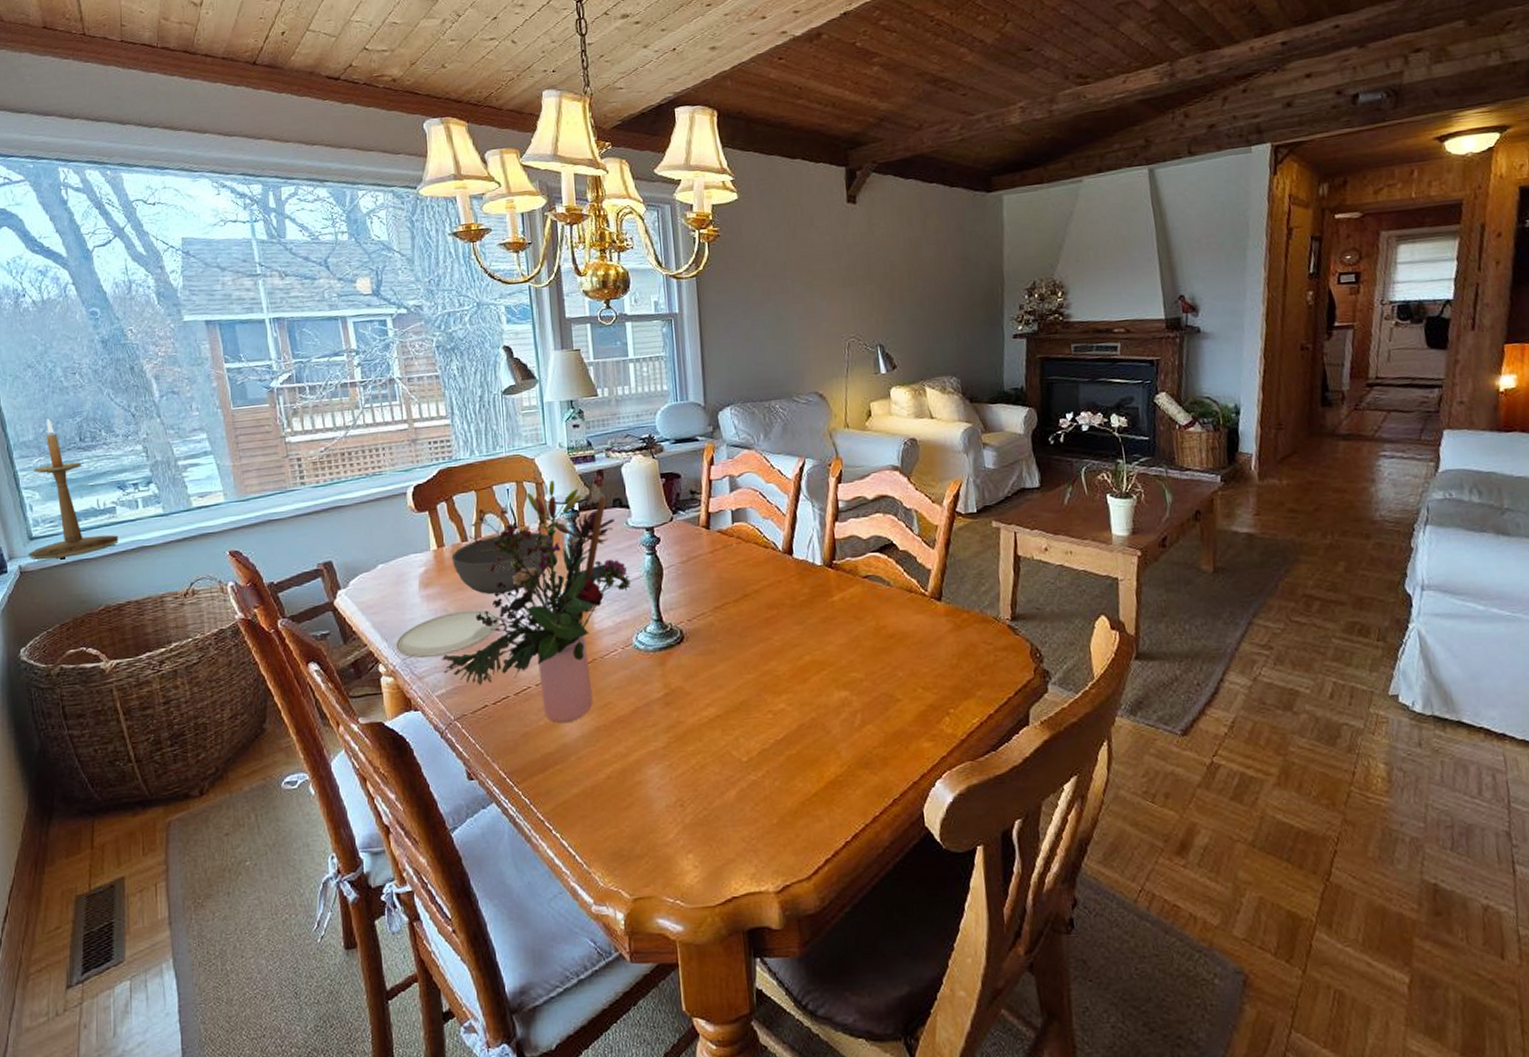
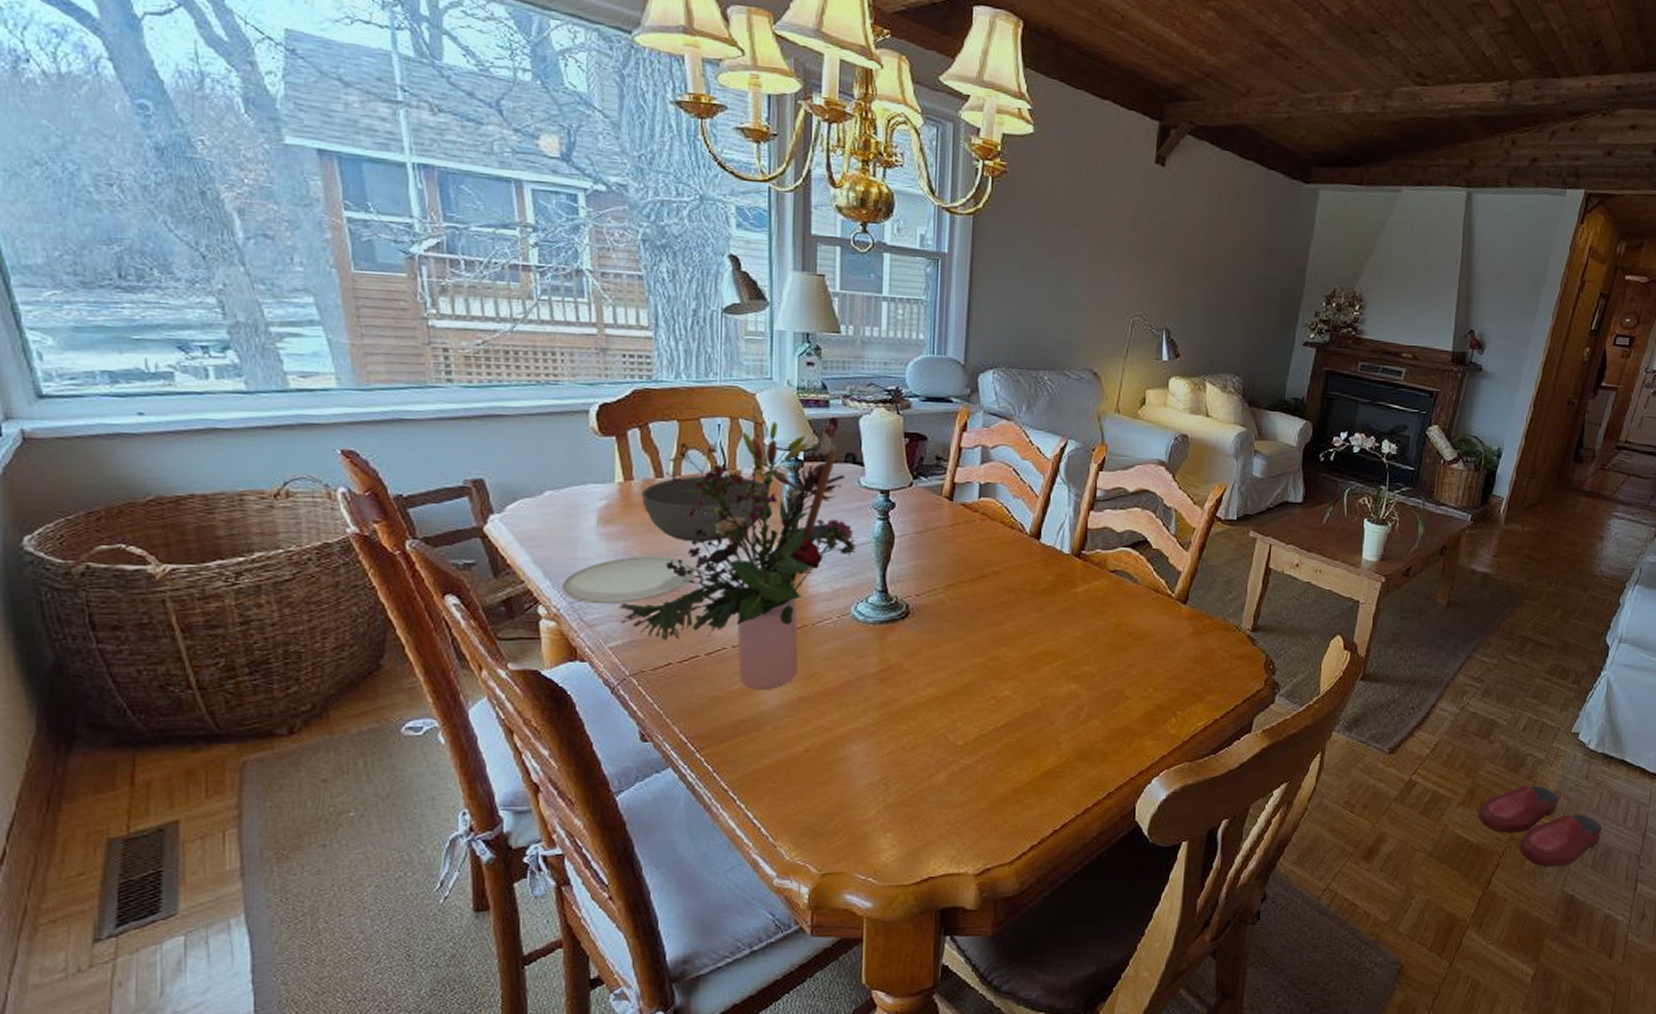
candlestick: present [28,418,118,561] -> none [35,239,177,428]
slippers: none [1299,758,1455,852] -> present [1478,785,1603,867]

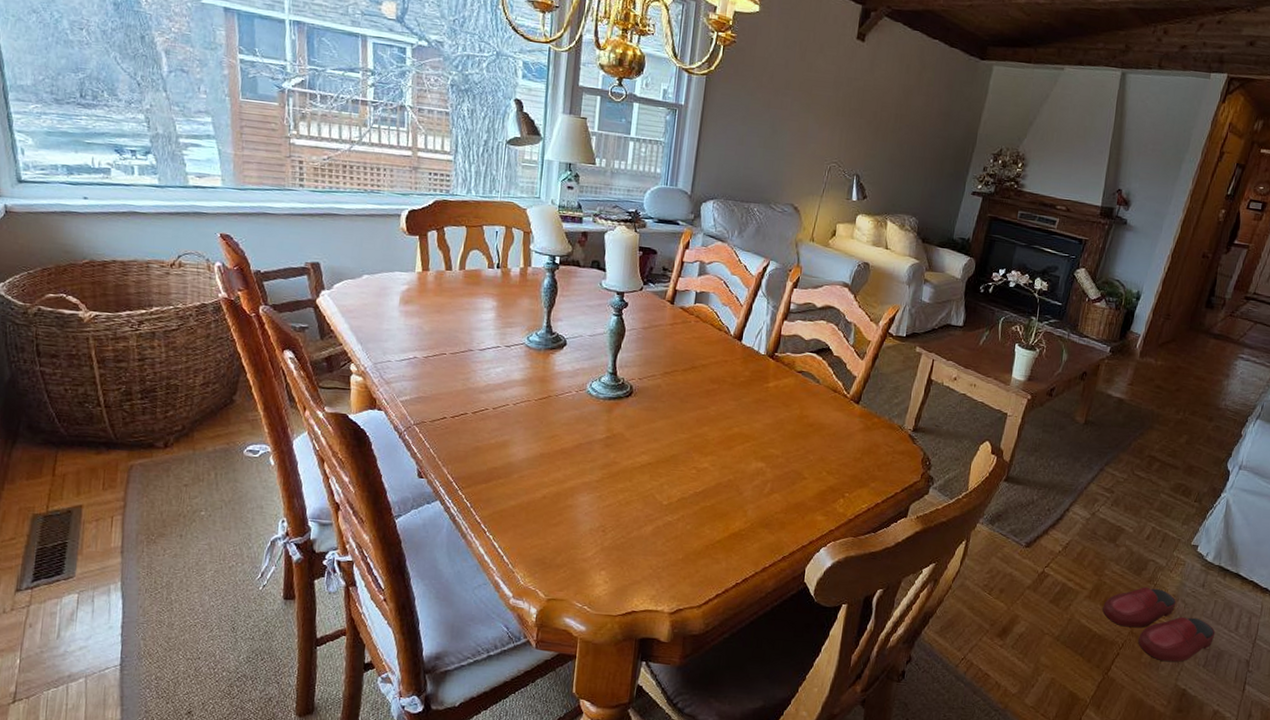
plate: present [562,555,695,605] -> none [369,330,469,367]
bouquet: present [619,406,856,690] -> none [410,219,595,446]
bowl: present [641,476,768,542] -> none [434,271,530,323]

